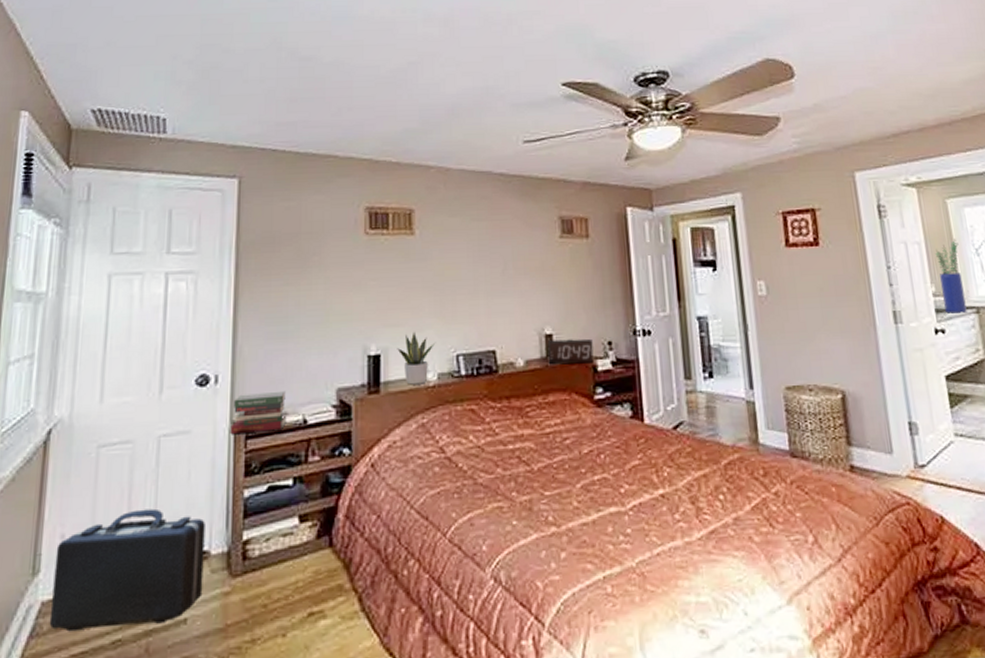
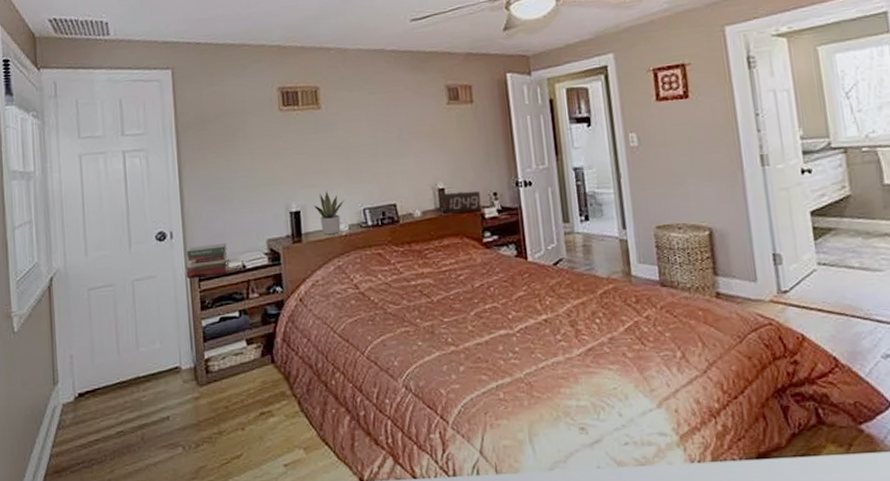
suitcase: present [49,508,205,632] -> none [68,335,179,425]
vase: present [935,239,967,314] -> none [804,84,834,155]

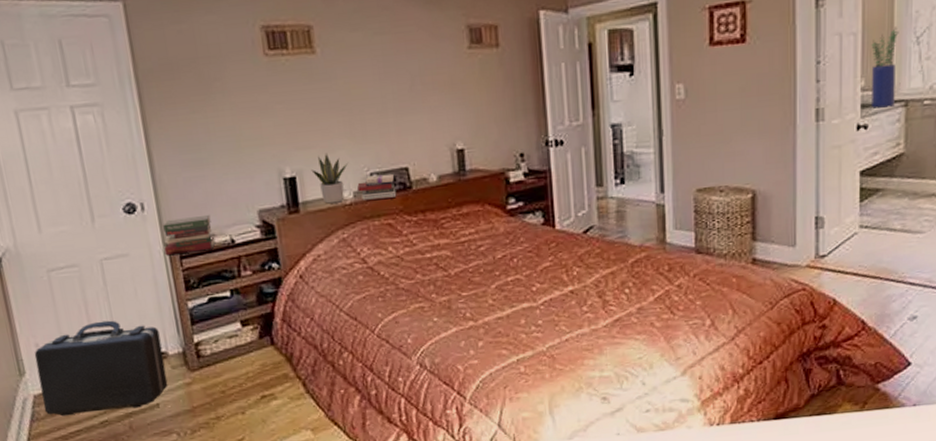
suitcase: none [68,335,179,425] -> present [34,320,168,417]
books: none [352,209,386,233] -> present [357,173,397,201]
alarm clock: present [440,191,482,215] -> none [459,151,506,179]
vase: none [804,84,834,155] -> present [871,27,899,108]

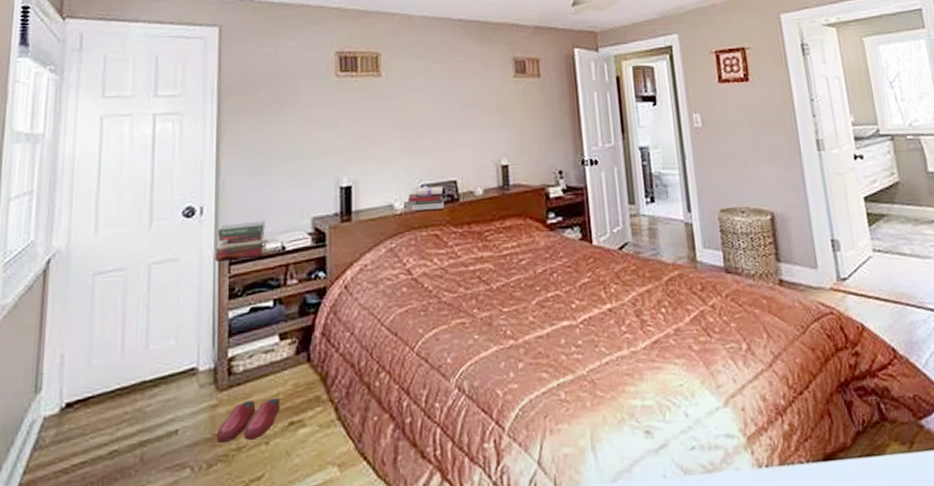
suitcase: present [34,320,168,417] -> none [51,330,193,444]
slippers: none [195,375,252,413] -> present [216,397,281,443]
potted plant: present [311,152,349,204] -> none [367,164,402,213]
vase: present [871,27,899,108] -> none [853,73,883,141]

